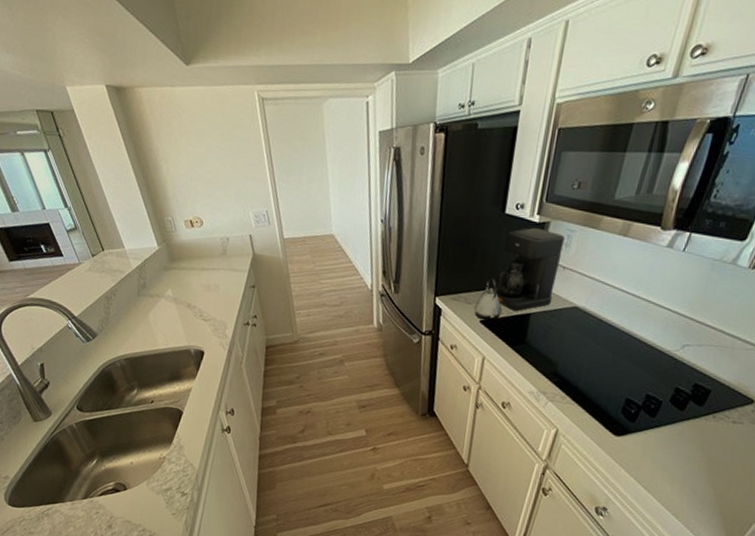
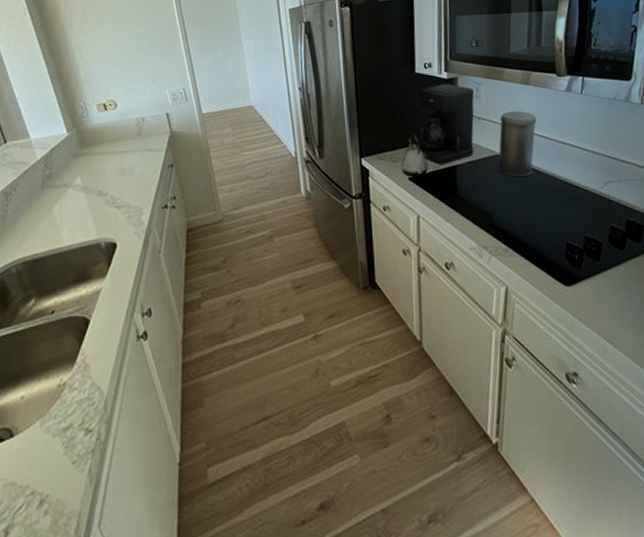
canister: none [572,263,626,332] -> present [497,111,536,178]

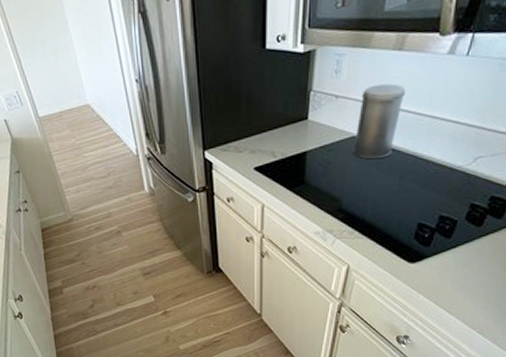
kettle: present [400,134,428,177] -> none [245,121,276,167]
coffee maker: present [414,83,474,164] -> none [261,58,334,151]

